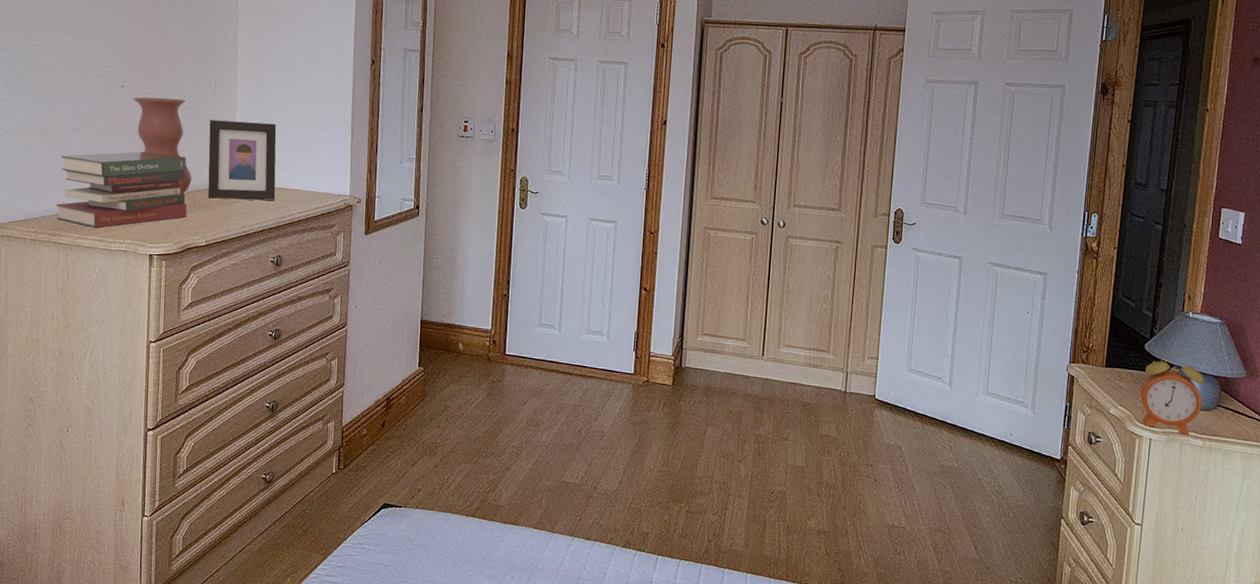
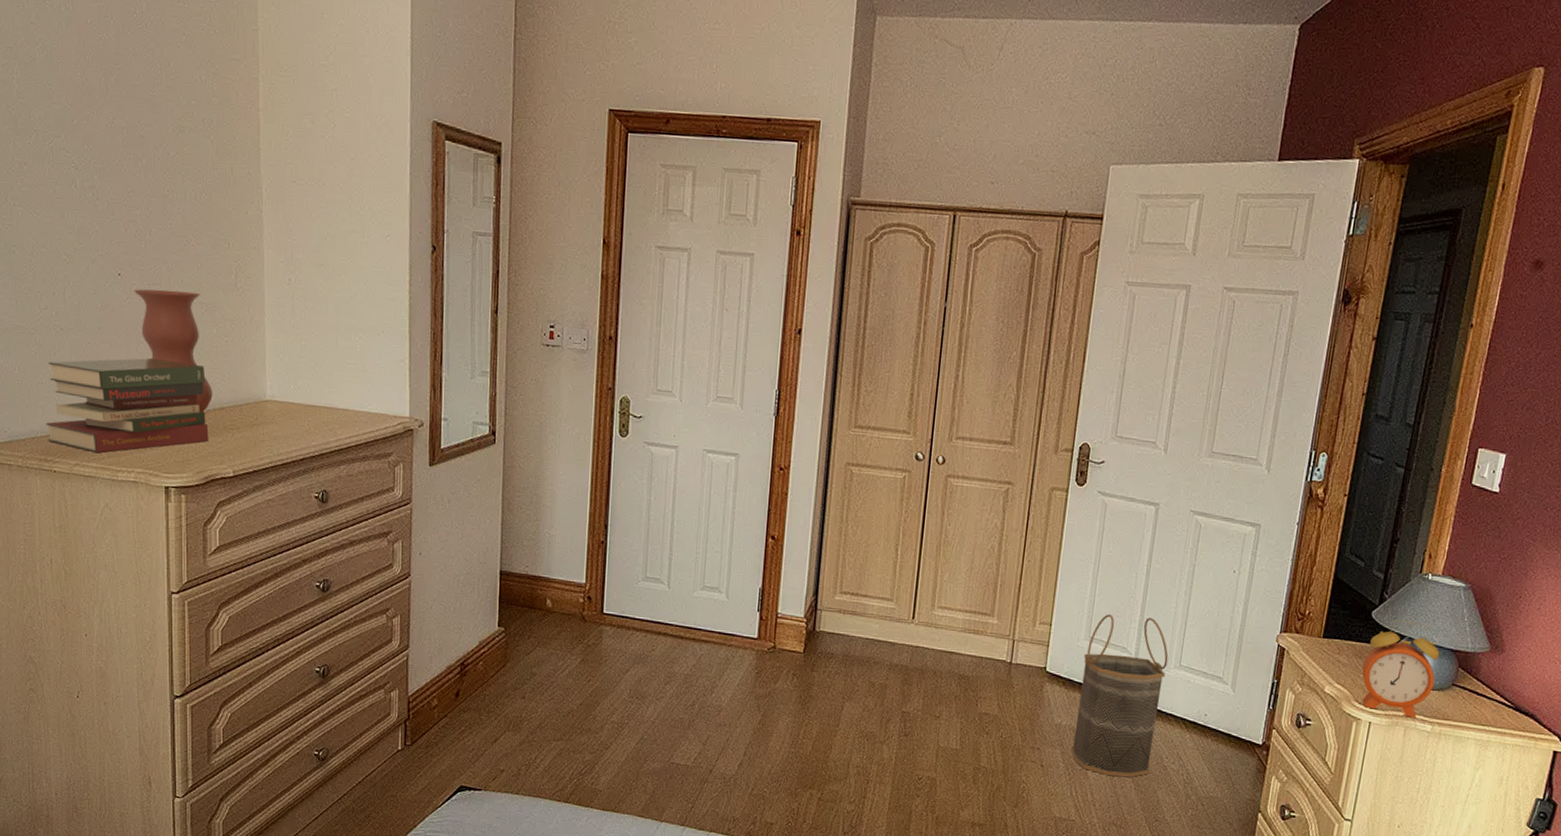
picture frame: present [207,120,277,201] -> none [232,319,318,422]
basket: none [899,350,977,490] -> present [1071,614,1169,778]

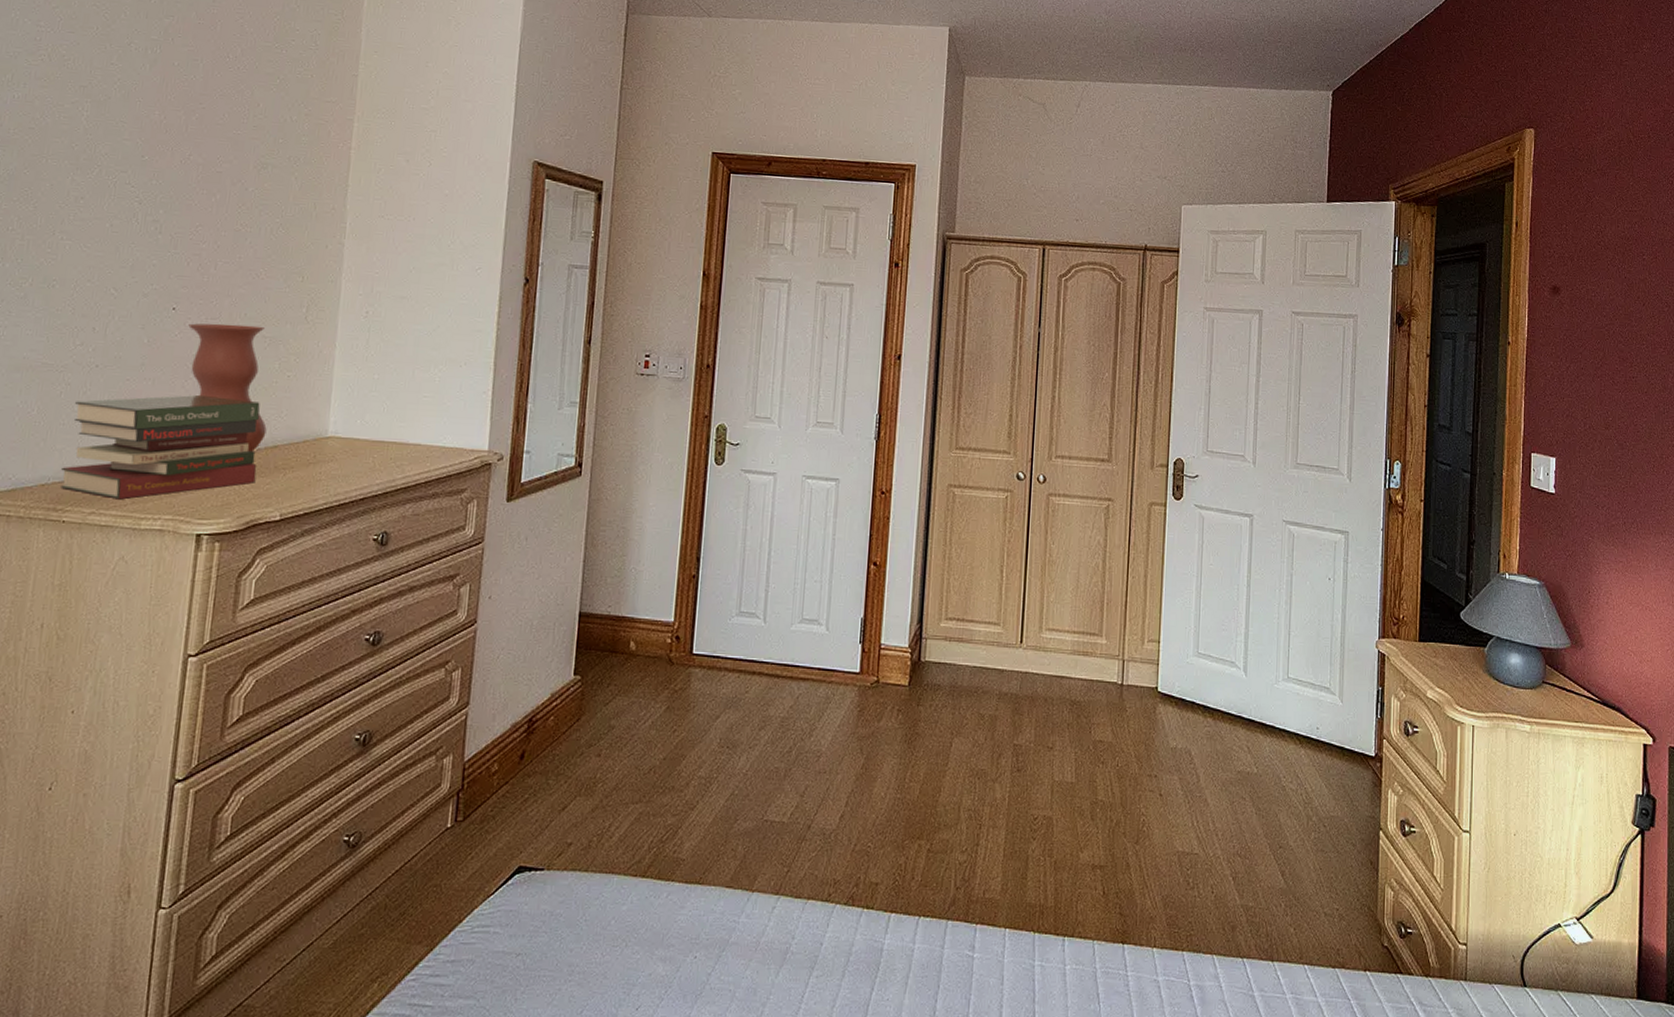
basket: present [1071,614,1169,778] -> none [1189,628,1276,802]
alarm clock: present [1361,620,1440,718] -> none [1458,620,1527,718]

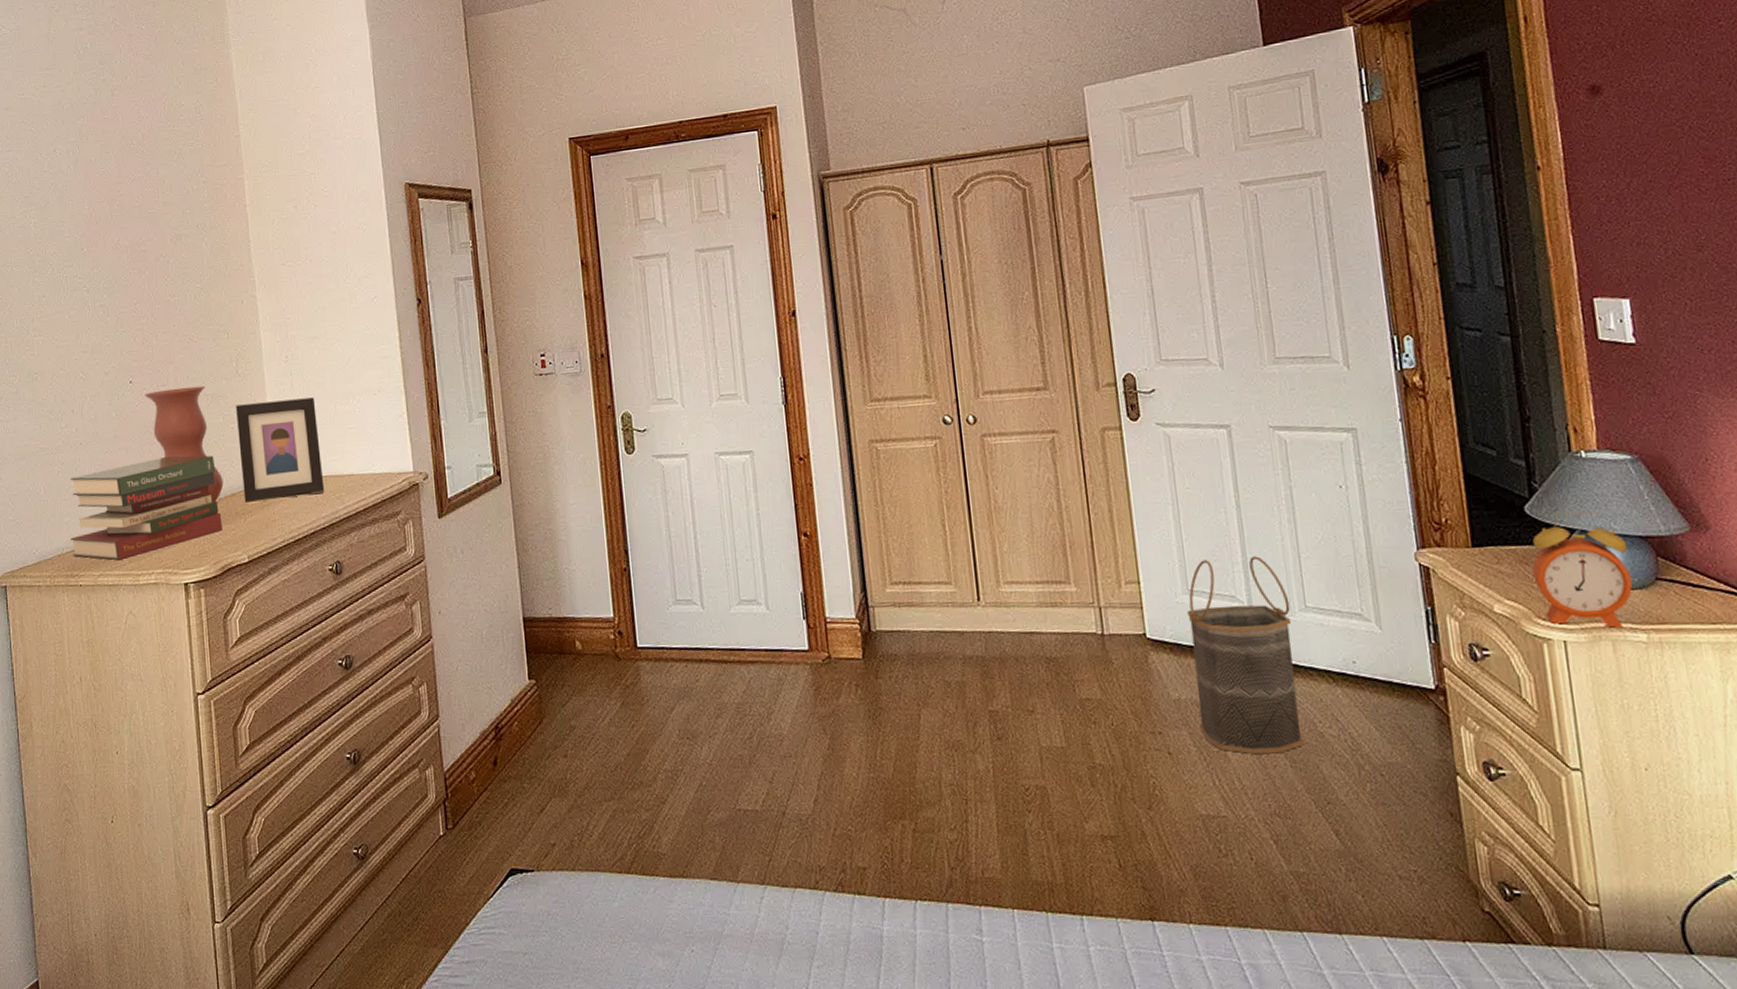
picture frame: none [287,353,391,459] -> present [236,397,325,504]
basket: none [1189,628,1276,802] -> present [1187,556,1305,755]
alarm clock: none [1458,620,1527,718] -> present [1532,511,1633,628]

